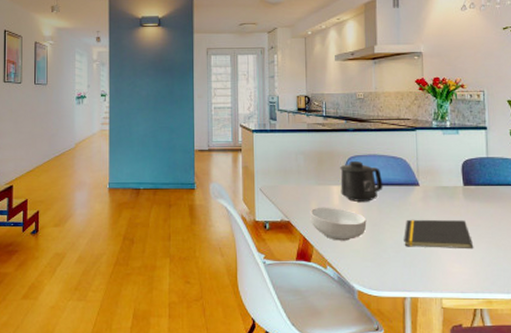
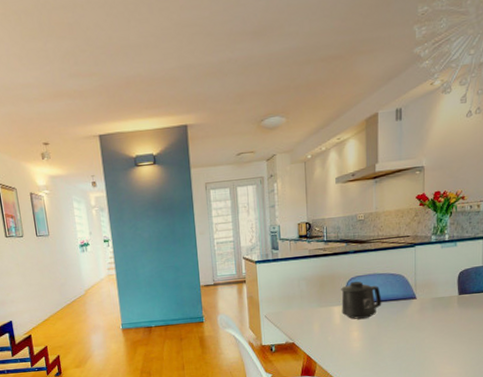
cereal bowl: present [310,207,367,241] -> none [313,326,366,356]
notepad: present [404,219,474,250] -> none [400,326,465,355]

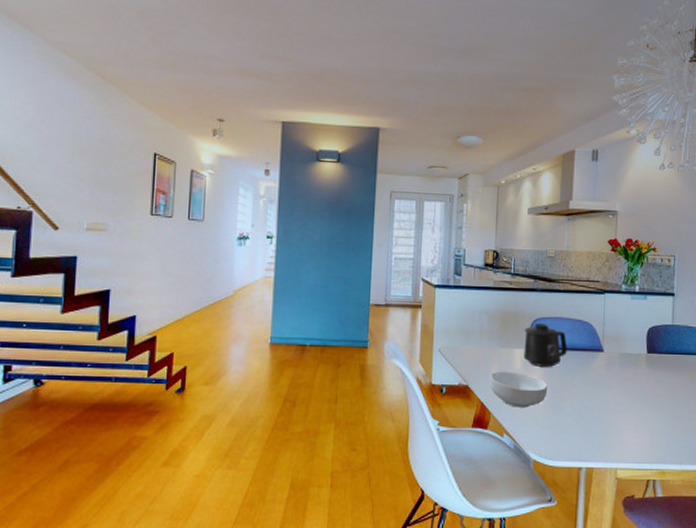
cereal bowl: none [313,326,366,356] -> present [489,371,548,408]

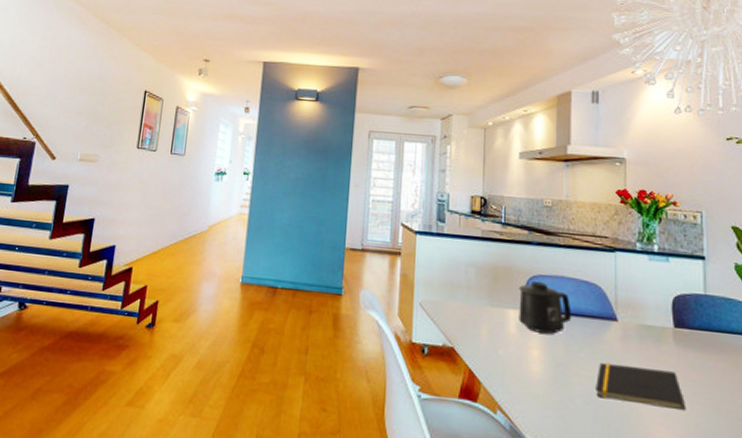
cereal bowl: present [489,371,548,408] -> none [479,334,549,381]
notepad: none [584,386,652,419] -> present [596,362,687,411]

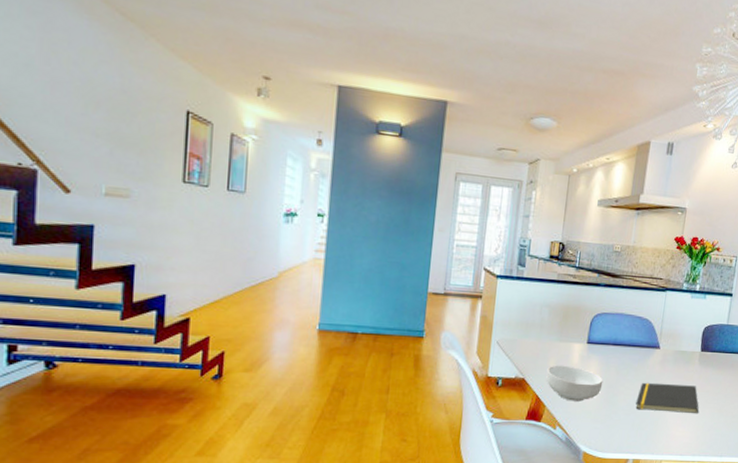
cereal bowl: none [479,334,549,381] -> present [546,365,603,402]
mug: present [519,280,572,334] -> none [582,318,626,362]

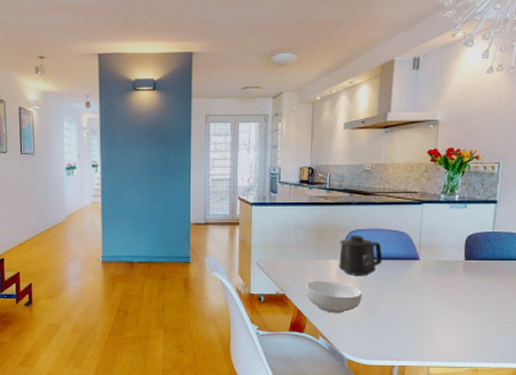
mug: none [582,318,626,362] -> present [339,234,383,275]
notepad: present [635,382,700,414] -> none [398,293,467,322]

